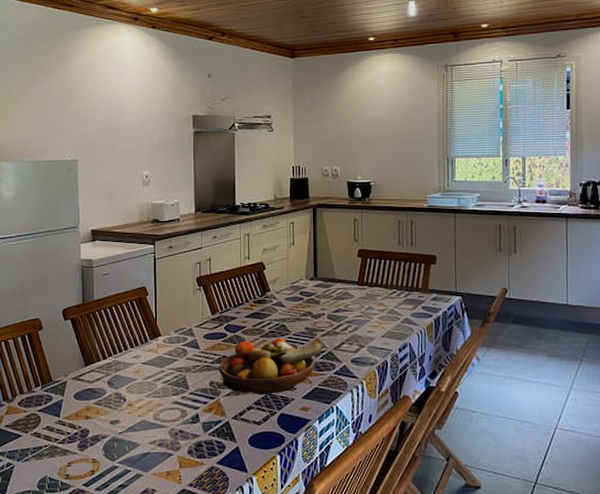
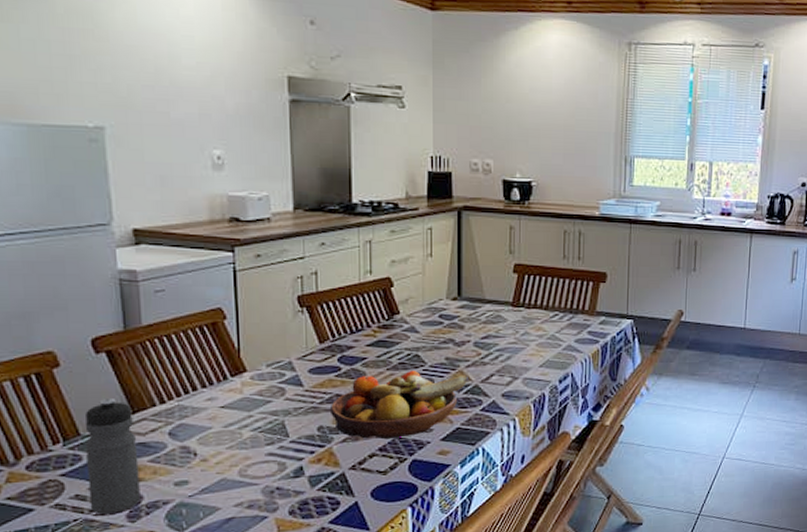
water bottle: none [55,353,88,443] -> present [85,397,141,514]

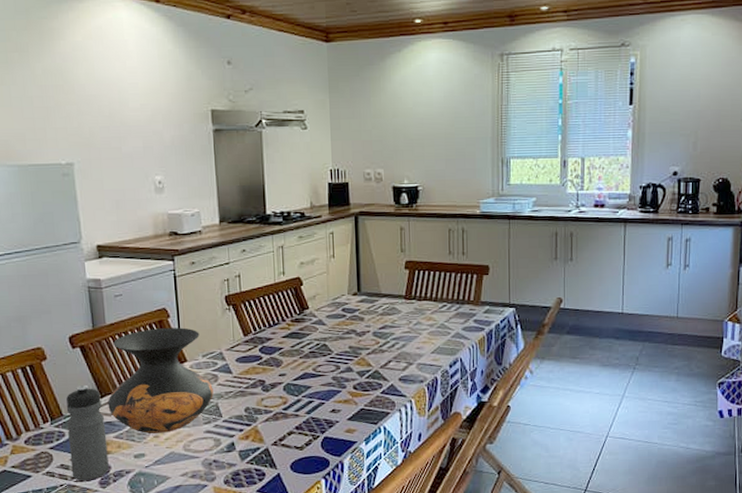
vase: none [141,331,279,457] -> present [107,327,214,434]
fruit bowl: present [329,370,468,440] -> none [254,357,369,419]

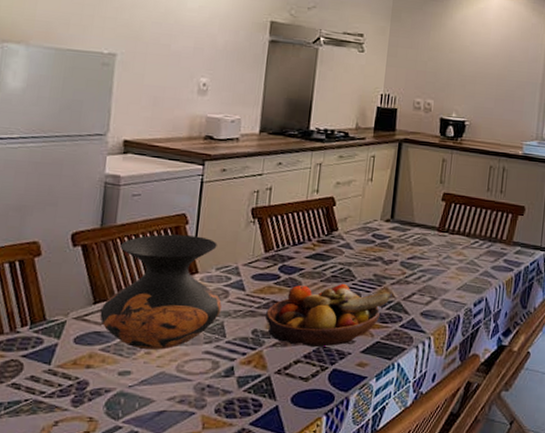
water bottle: present [66,384,109,481] -> none [41,287,95,397]
fruit bowl: none [254,357,369,419] -> present [265,283,392,348]

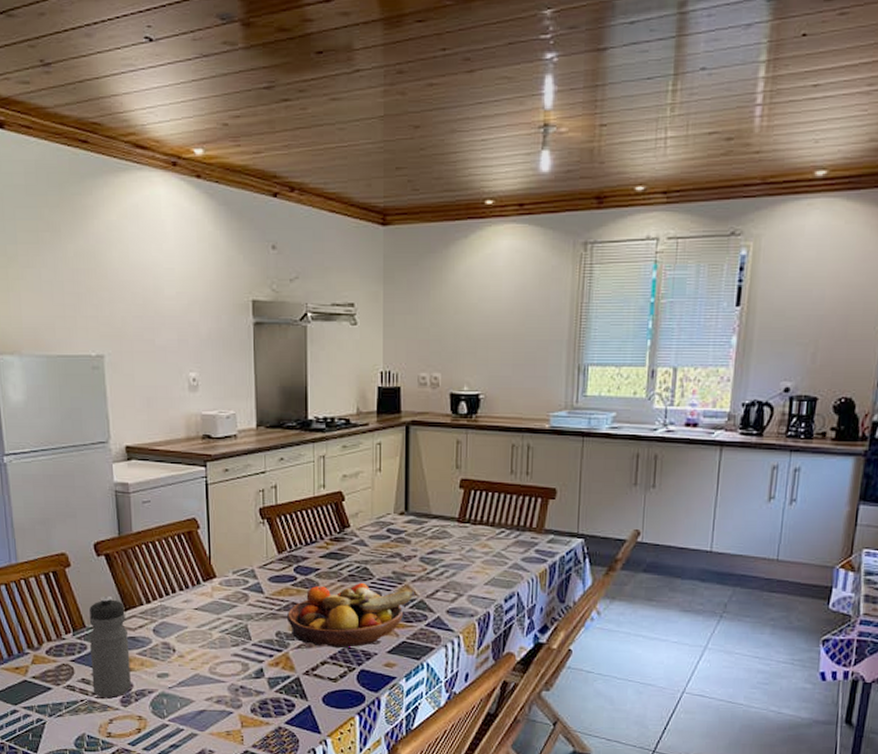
water bottle: none [41,287,95,397] -> present [89,595,131,698]
vase: present [99,234,222,350] -> none [132,540,243,653]

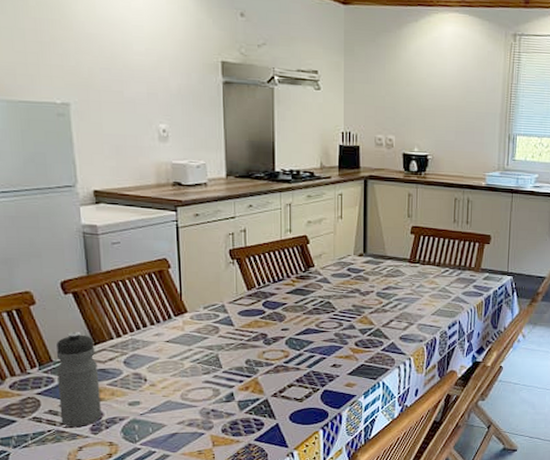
fruit bowl: present [286,582,414,649] -> none [255,314,371,373]

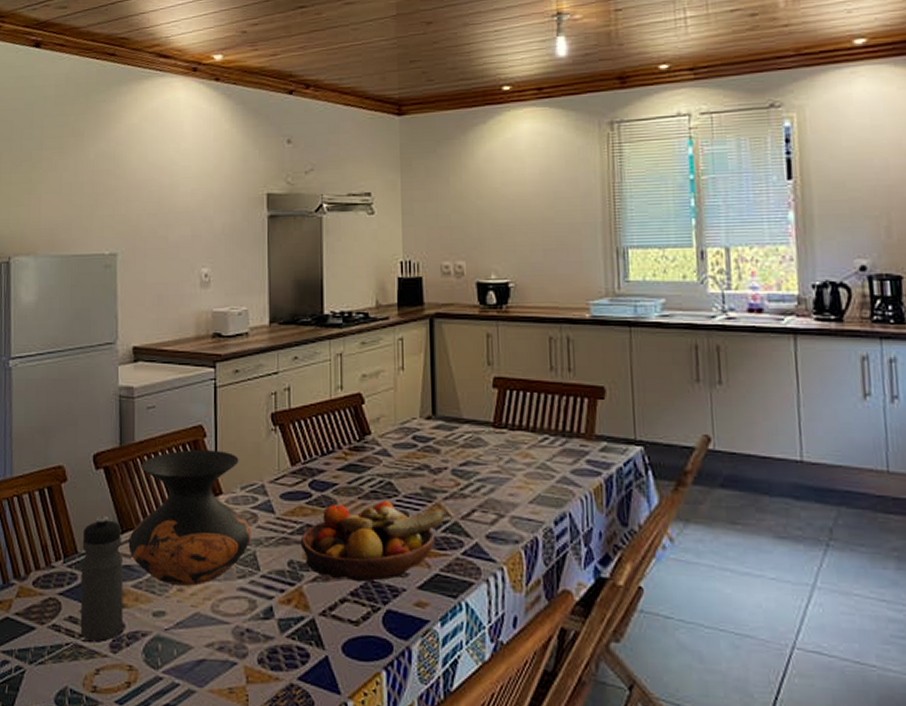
vase: none [101,278,214,382] -> present [128,450,251,586]
fruit bowl: none [255,314,371,373] -> present [300,500,447,583]

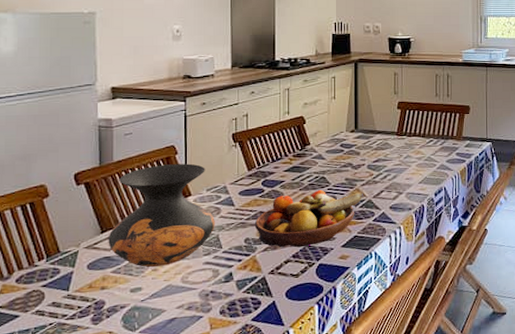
water bottle: present [80,515,124,641] -> none [63,220,104,318]

